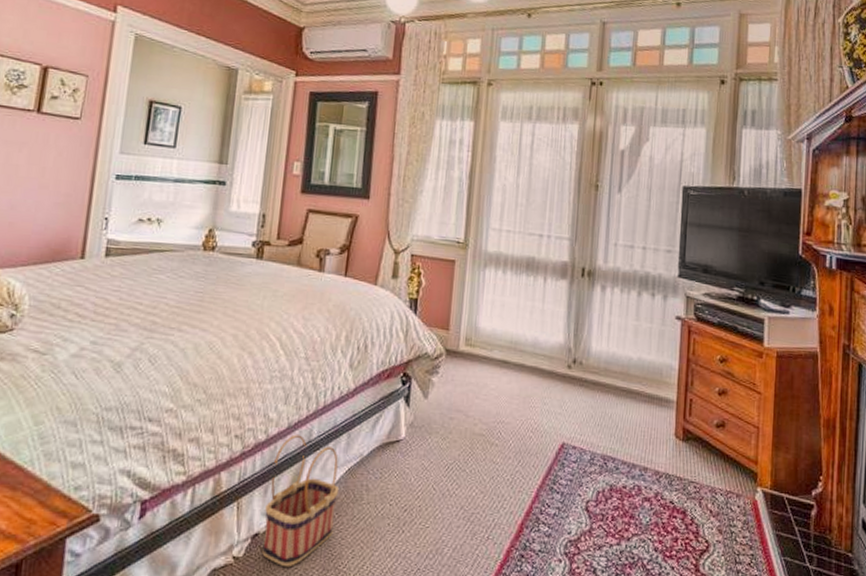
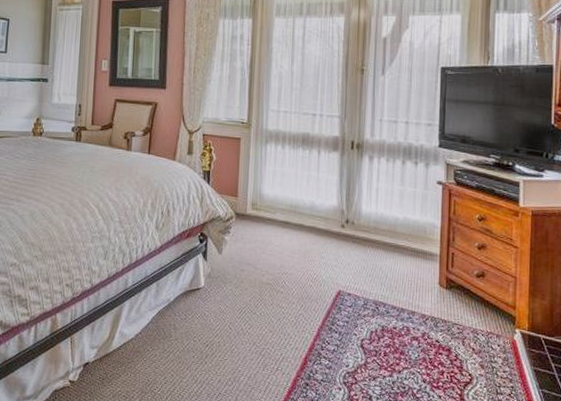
basket: present [262,434,340,568] -> none [92,284,152,390]

